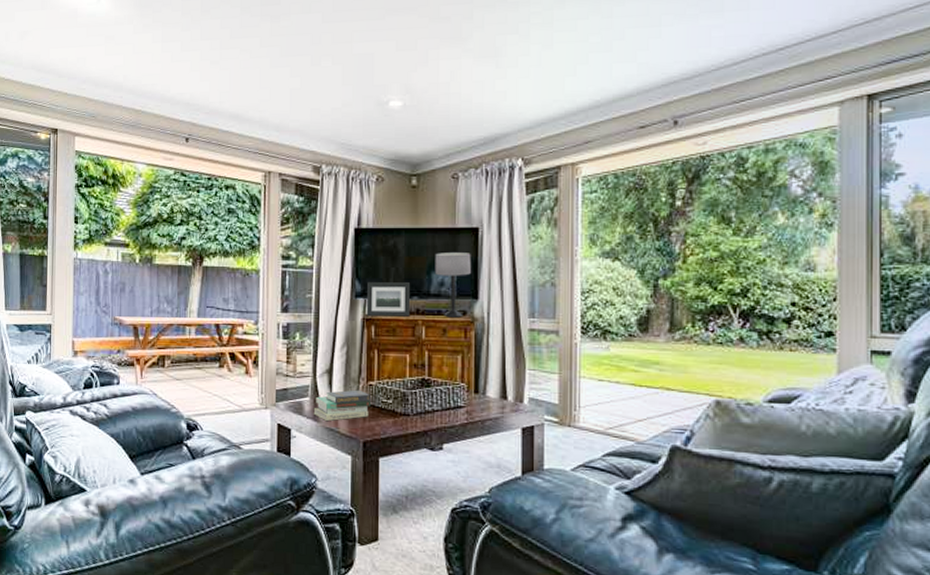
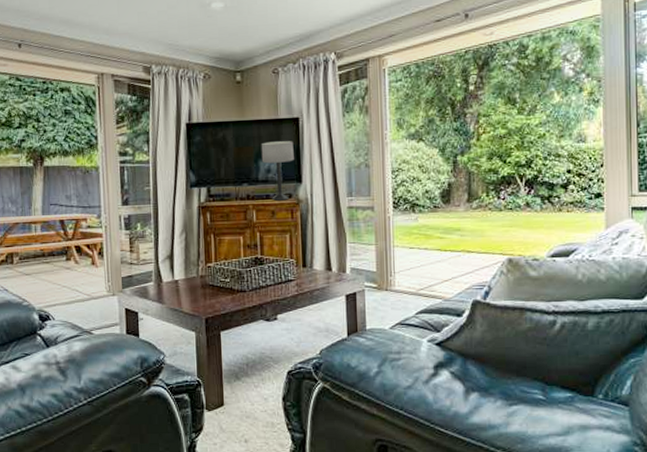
books: present [313,389,370,421] -> none [157,272,210,302]
picture frame: present [366,282,411,317] -> none [201,171,242,205]

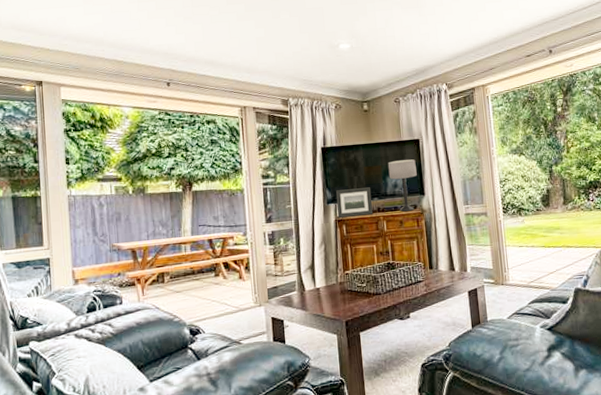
picture frame: none [201,171,242,205] -> present [336,187,373,219]

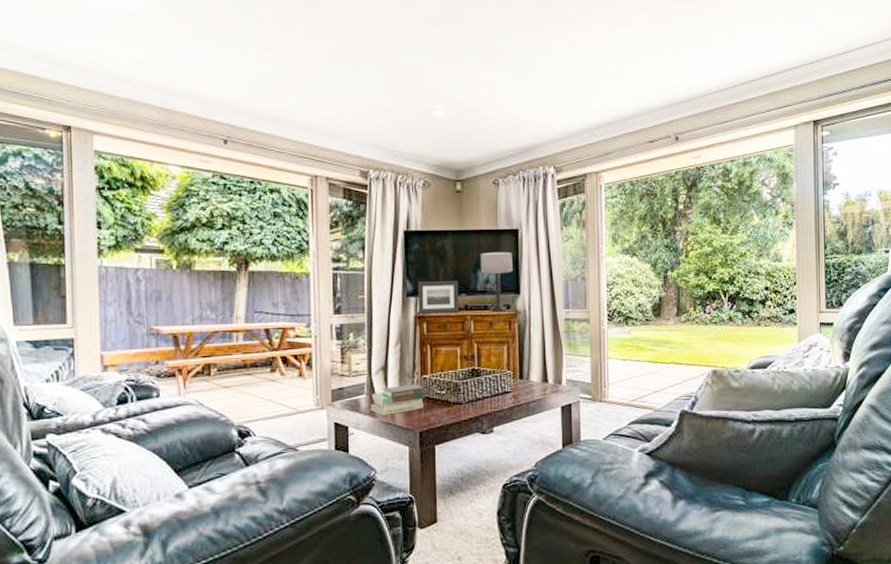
books: none [301,279,348,309] -> present [370,383,425,415]

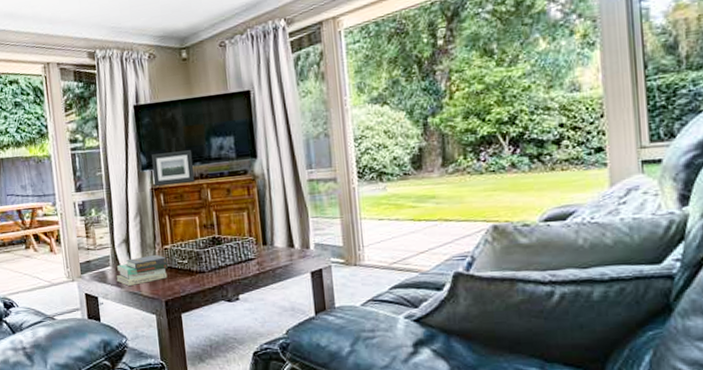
table lamp: present [480,252,513,312] -> none [211,115,247,178]

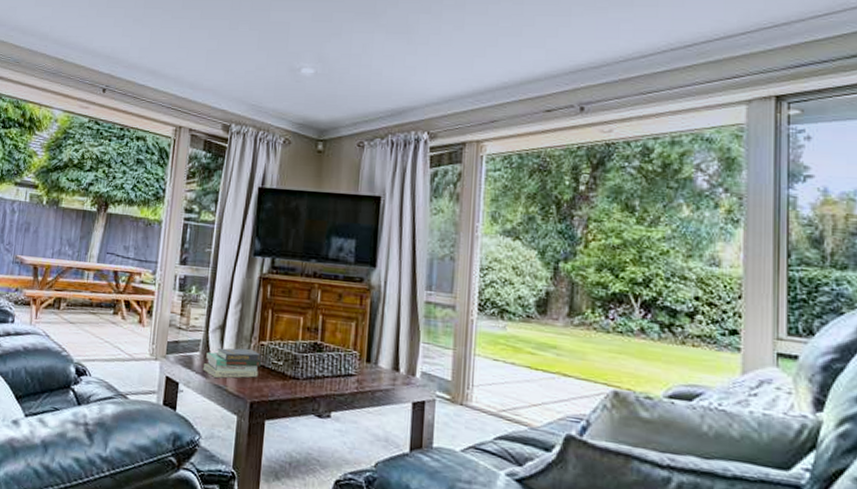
picture frame: present [152,150,195,187] -> none [263,241,309,279]

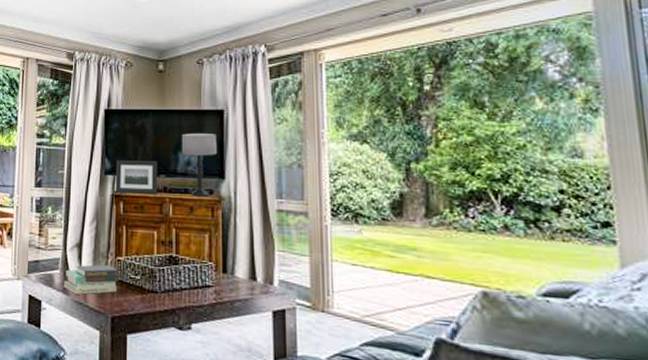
picture frame: none [263,241,309,279] -> present [115,160,158,194]
table lamp: none [334,218,372,284] -> present [181,133,217,196]

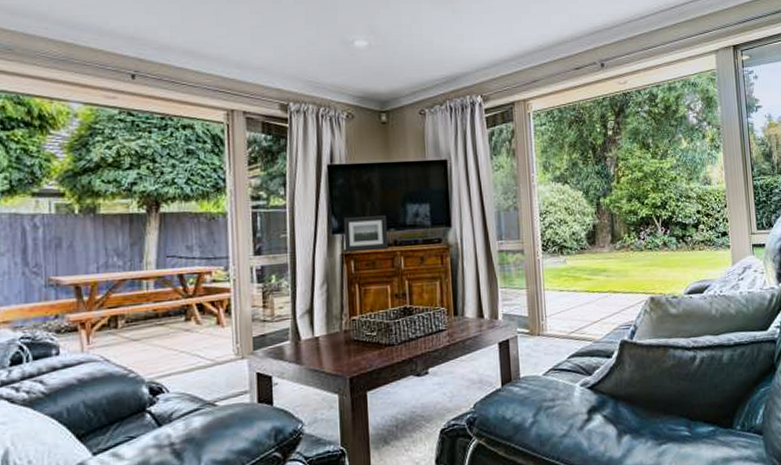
books: present [63,264,119,295] -> none [295,326,355,362]
table lamp: present [181,133,217,196] -> none [408,184,443,246]

